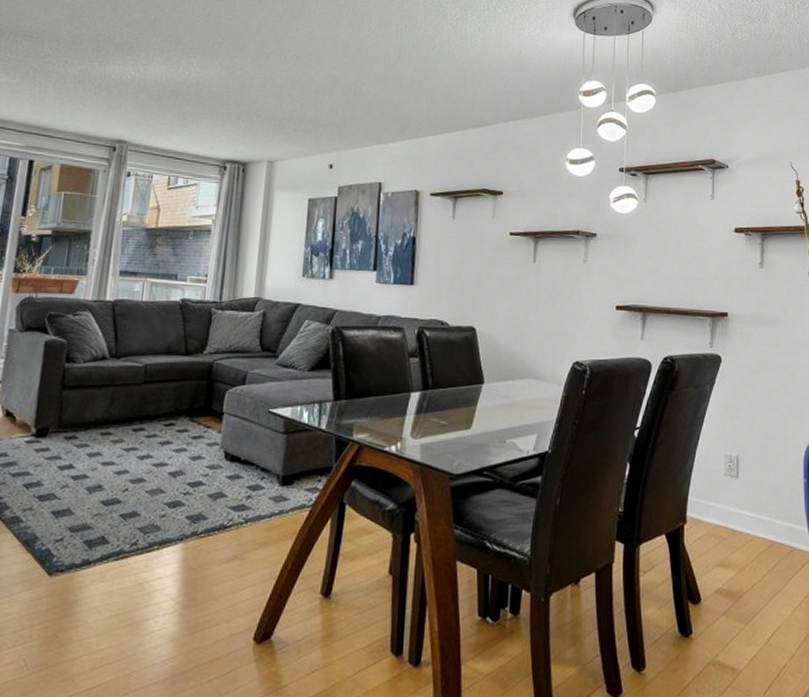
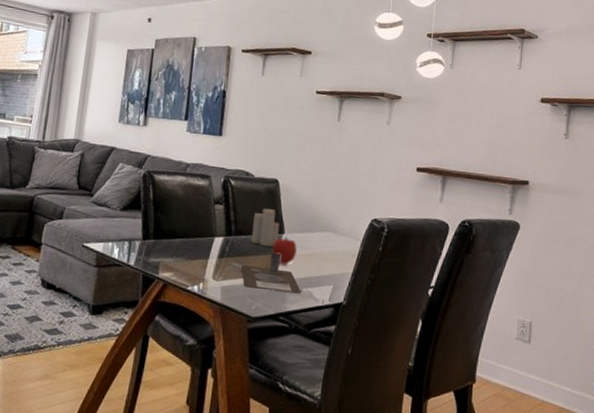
place setting: none [441,404,504,446] -> present [241,252,301,294]
candle: none [449,356,478,398] -> present [250,206,279,247]
fruit: none [472,386,498,417] -> present [272,236,297,265]

